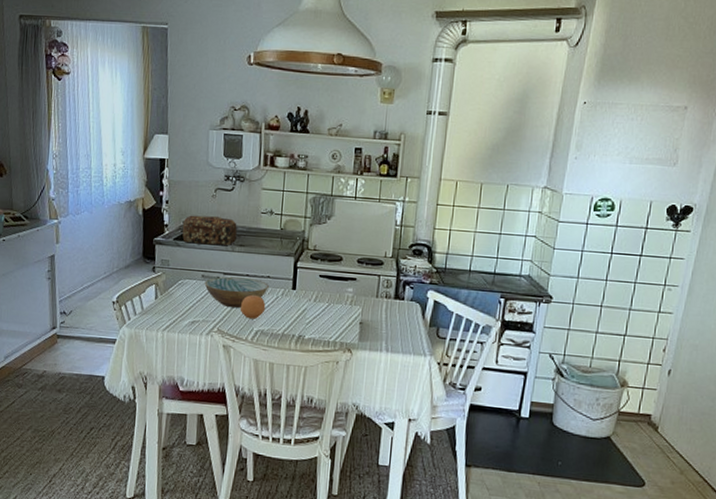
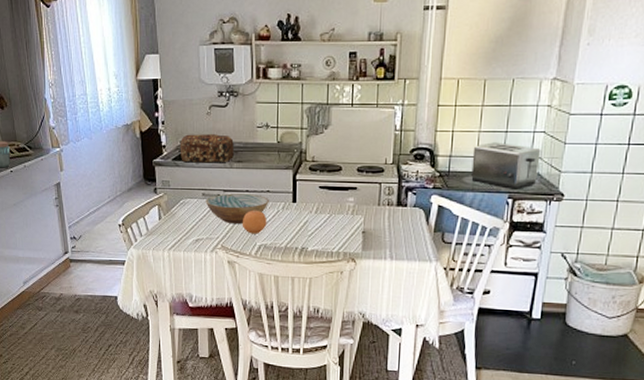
toaster: none [466,243,532,290] -> present [471,142,541,189]

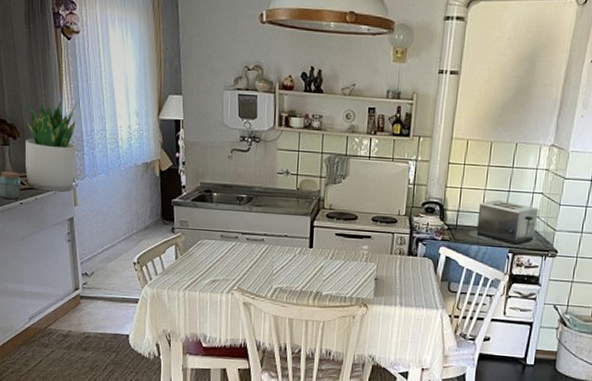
planter: none [10,67,60,158] -> present [24,99,78,192]
bread loaf: present [179,134,234,163] -> none [199,176,254,206]
bowl: present [205,193,269,225] -> none [223,236,286,267]
fruit: present [242,210,267,234] -> none [259,253,284,277]

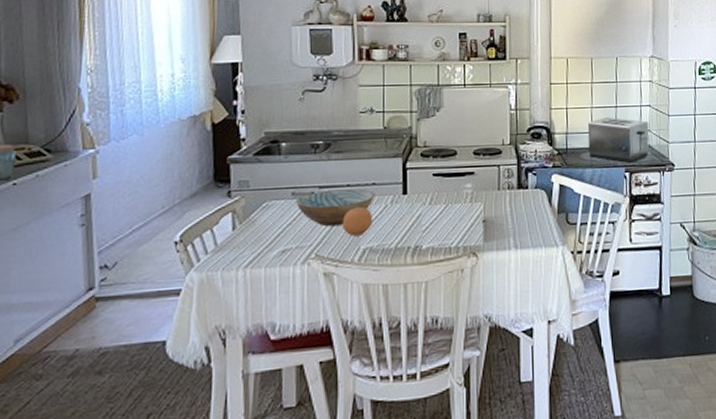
planter: present [24,99,78,192] -> none [24,50,104,164]
bowl: none [223,236,286,267] -> present [296,188,375,227]
fruit: none [259,253,284,277] -> present [342,206,373,237]

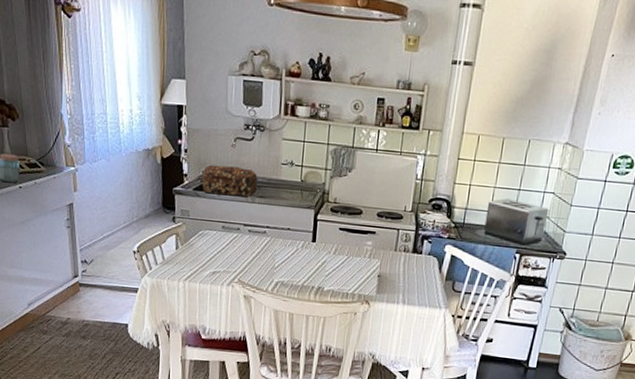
bread loaf: none [263,122,332,157] -> present [201,165,257,197]
bowl: present [296,188,375,227] -> none [225,228,289,260]
fruit: present [342,206,373,237] -> none [260,246,286,271]

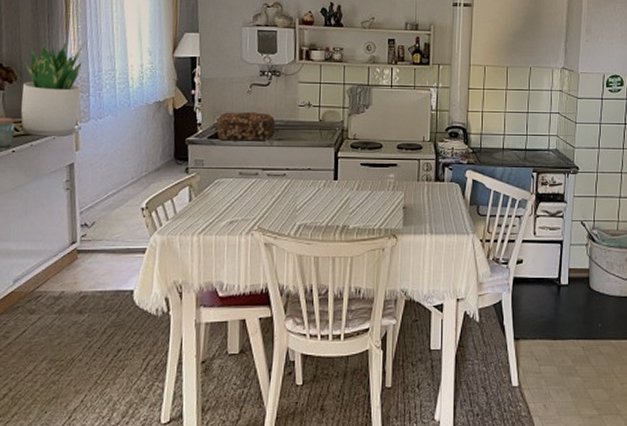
planter: none [23,80,78,177] -> present [21,40,85,136]
toaster: present [483,198,549,246] -> none [500,122,557,164]

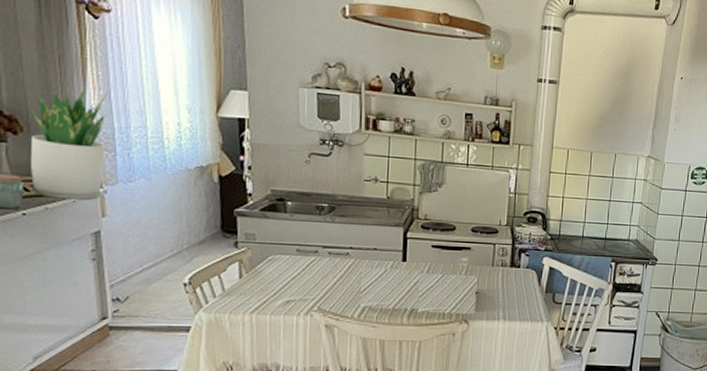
bread loaf: present [216,112,275,141] -> none [270,182,337,216]

